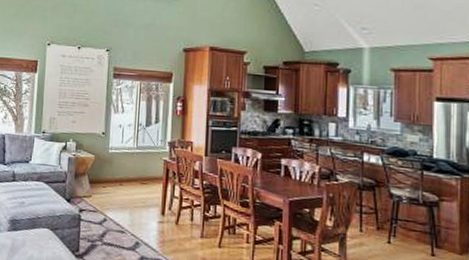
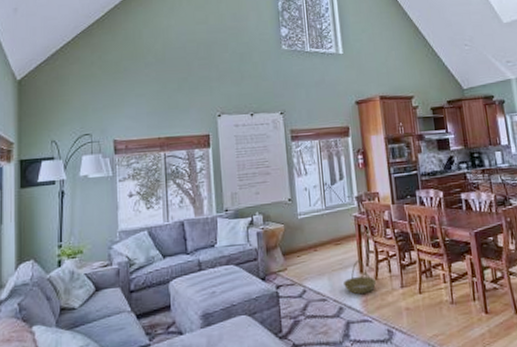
basket: none [144,202,176,236] -> present [344,260,376,295]

